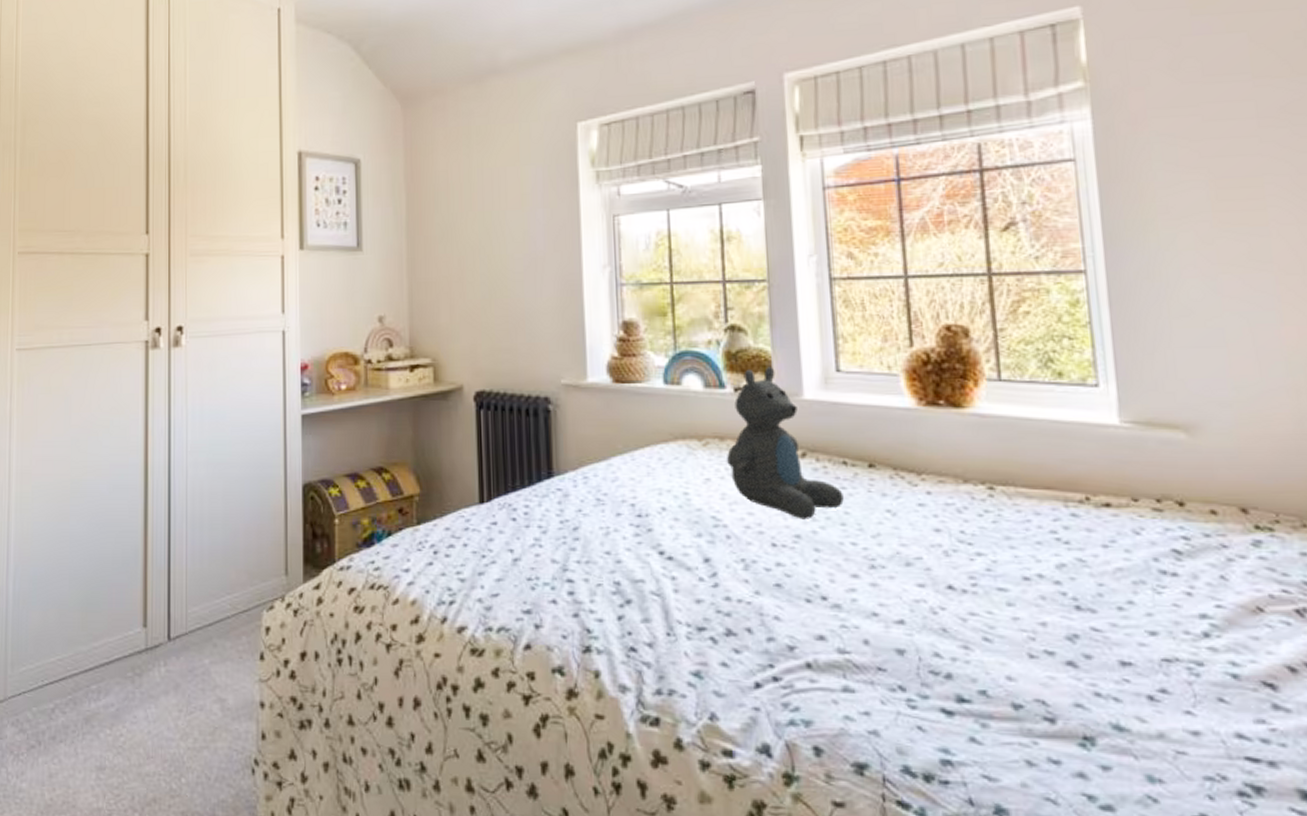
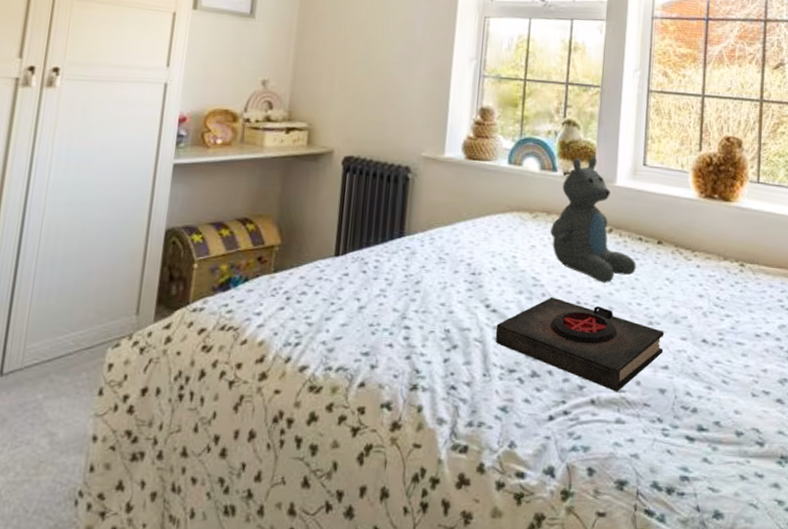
book: none [674,539,895,653] -> present [495,297,664,392]

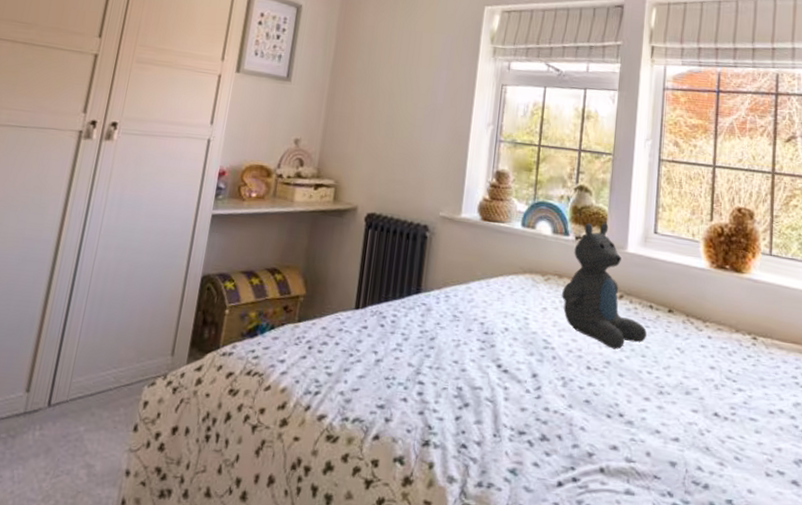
book: present [495,297,664,392] -> none [506,360,674,462]

